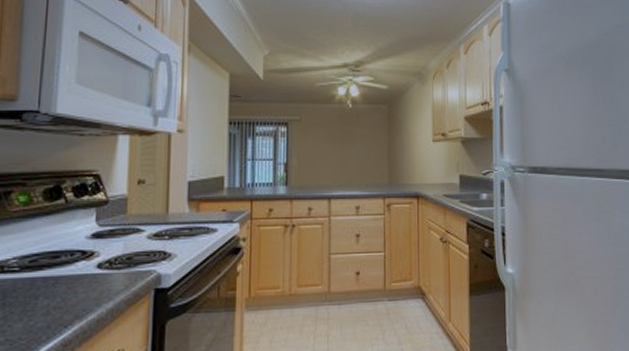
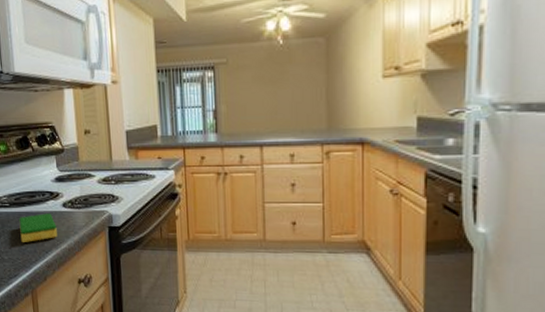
dish sponge: none [29,277,85,316] -> present [19,213,57,242]

